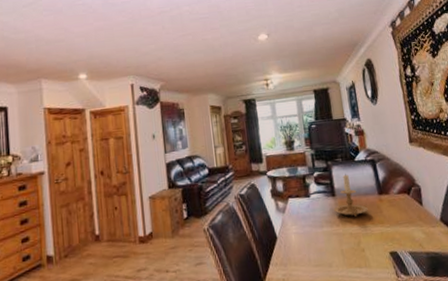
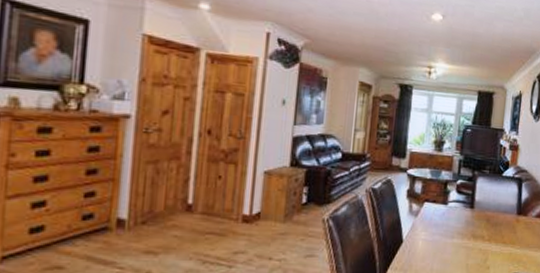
candle holder: present [334,174,368,217] -> none [469,188,503,233]

